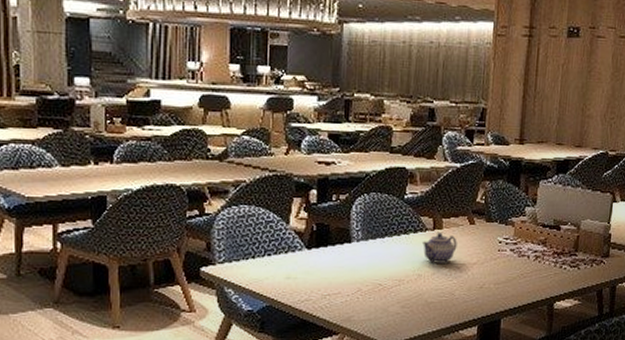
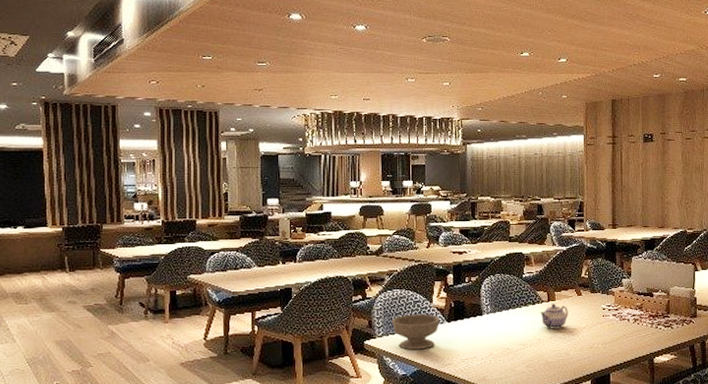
bowl: none [237,236,298,281] -> present [392,313,440,350]

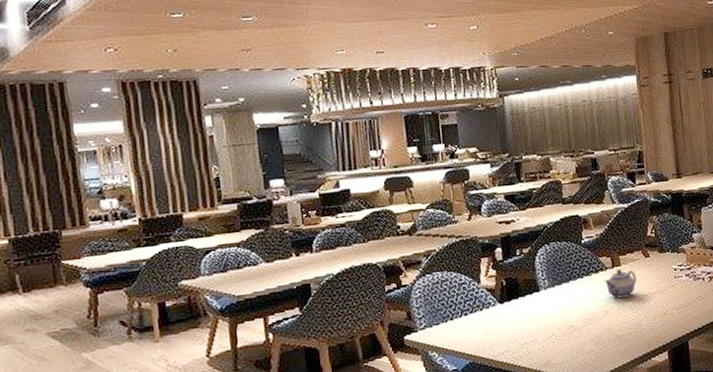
bowl: present [392,313,440,350] -> none [435,296,492,341]

